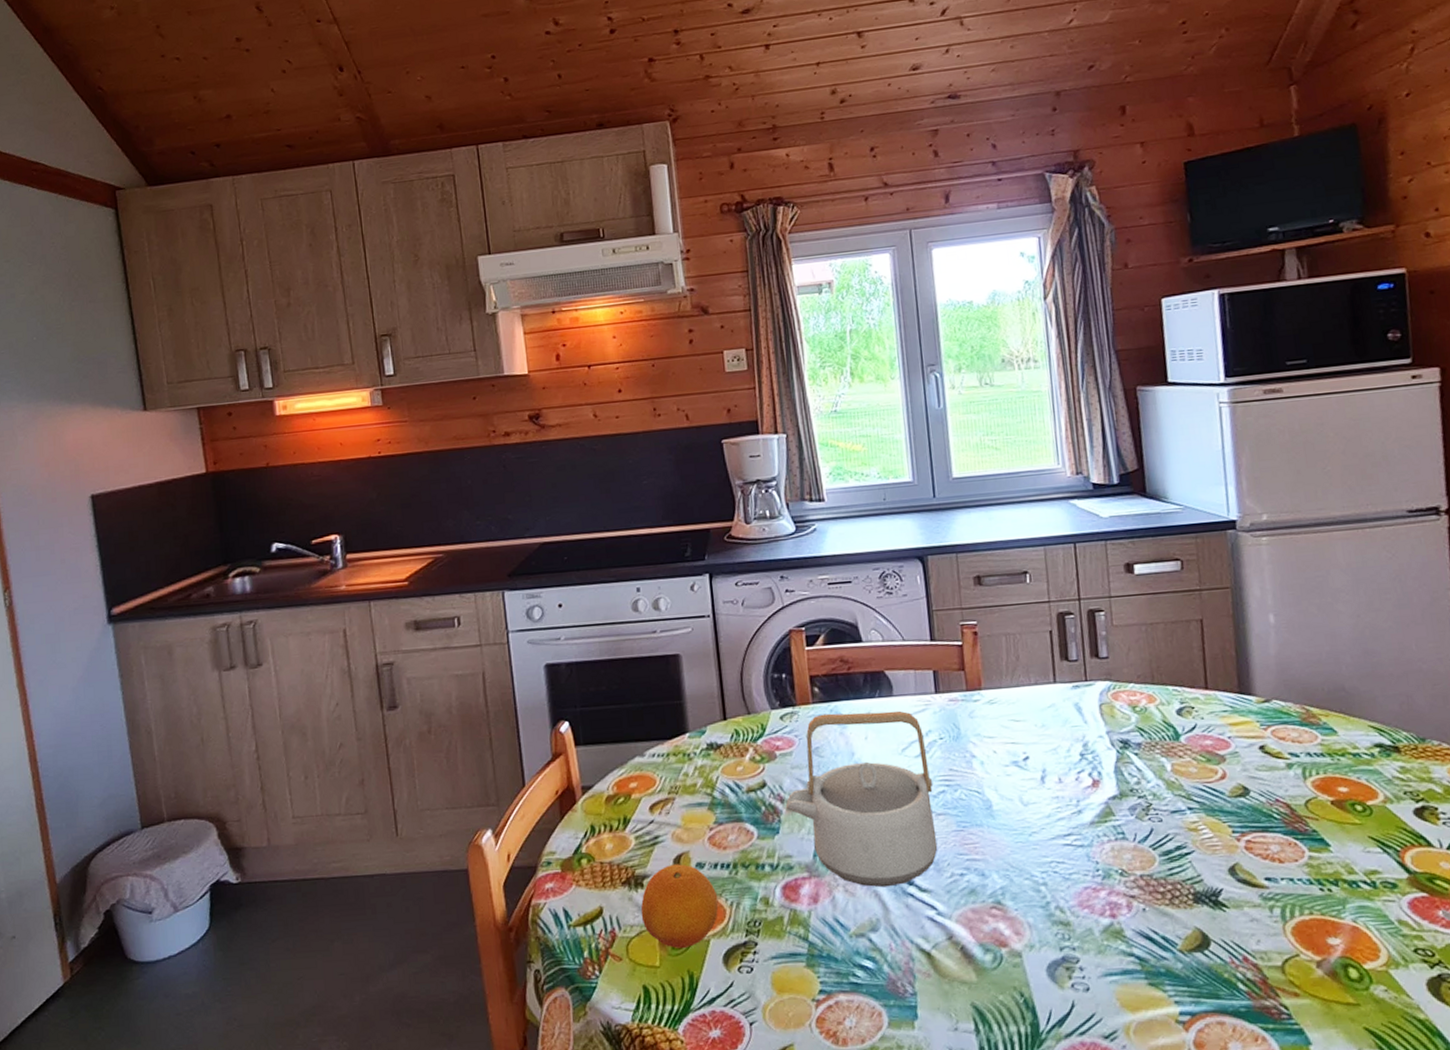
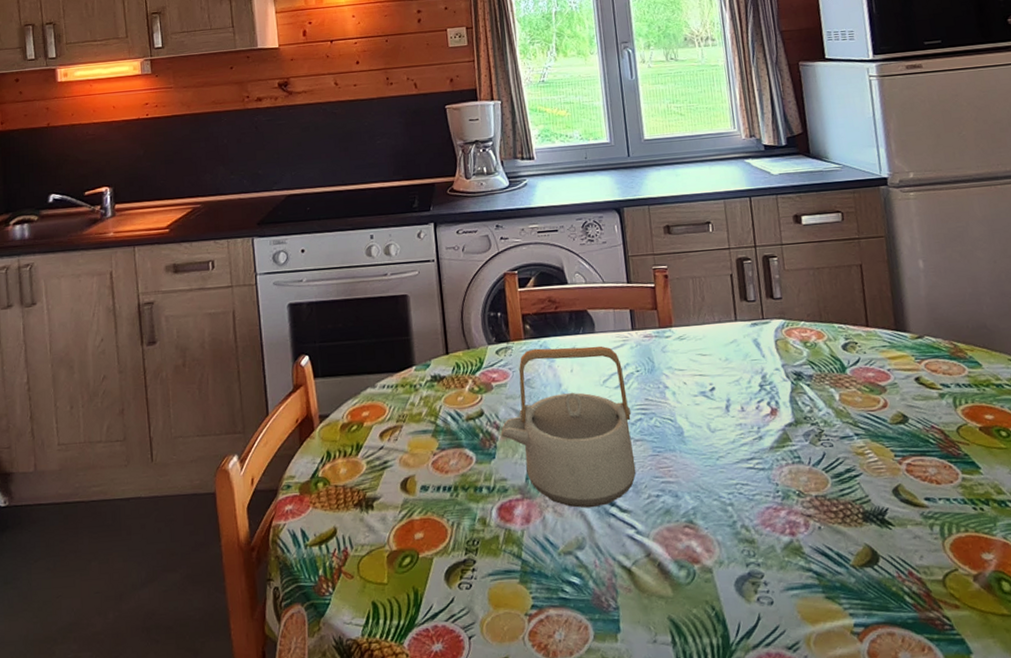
fruit: present [640,864,719,949] -> none [371,487,441,567]

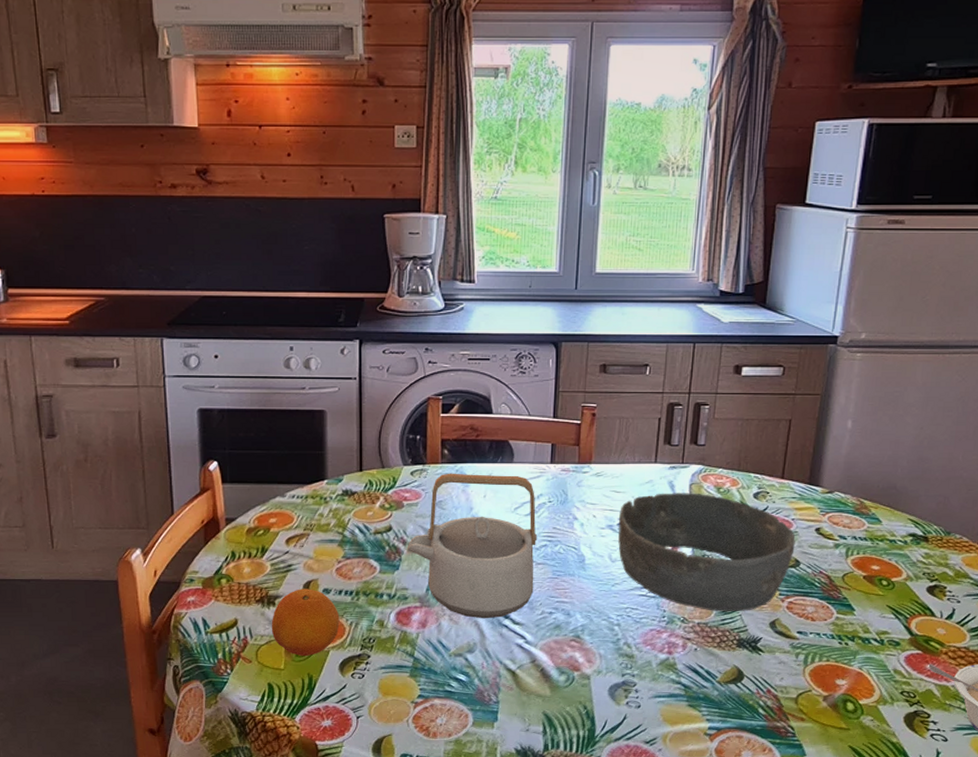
fruit: none [371,487,441,567] -> present [271,589,340,657]
bowl: none [709,349,899,481] -> present [618,493,796,612]

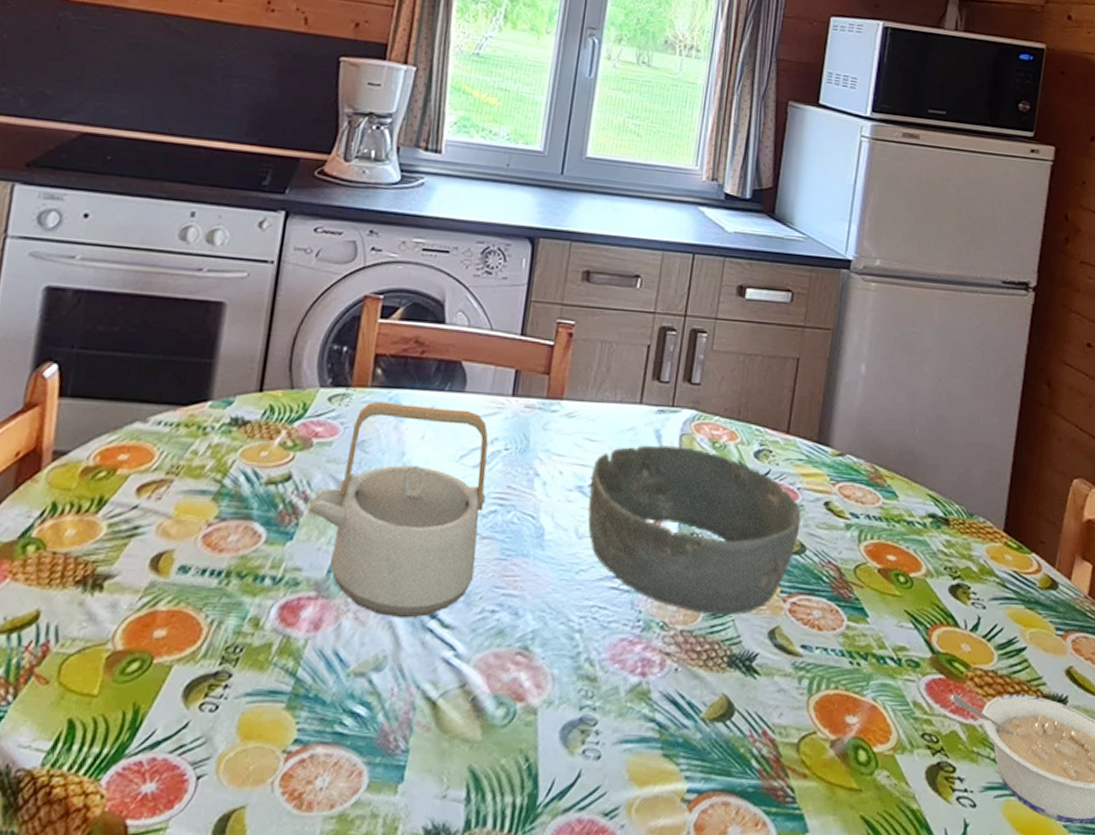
fruit: present [271,589,340,657] -> none [89,564,197,675]

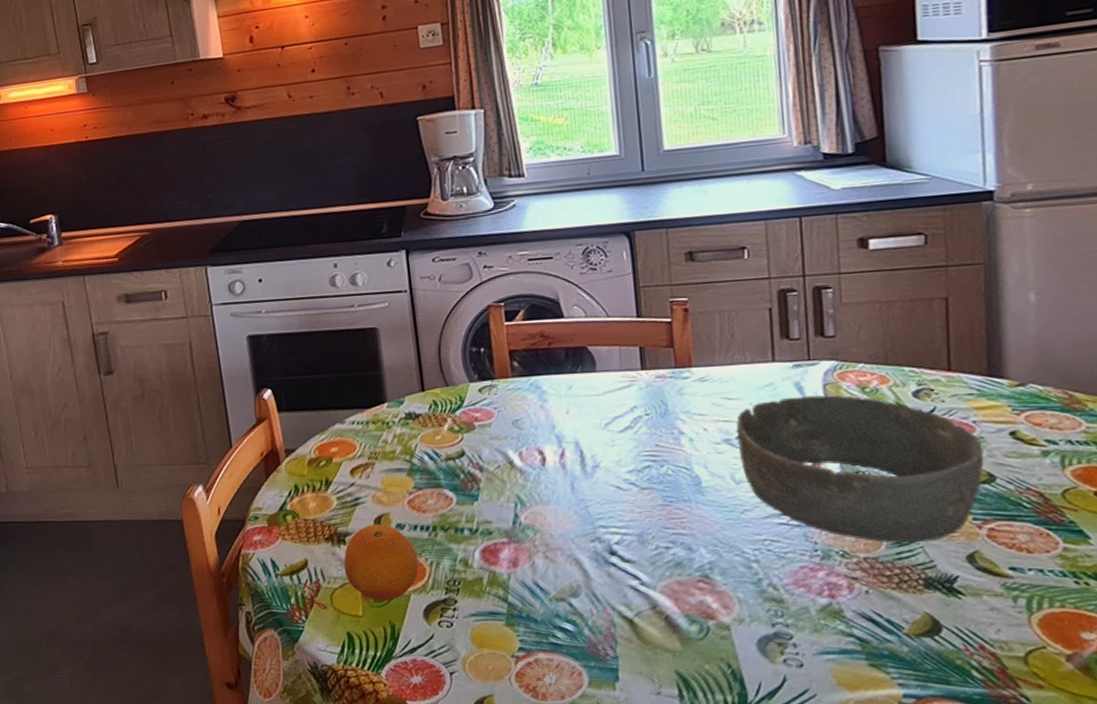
fruit: none [89,564,197,675] -> present [343,524,419,602]
teapot: present [308,401,489,619] -> none [484,386,642,556]

